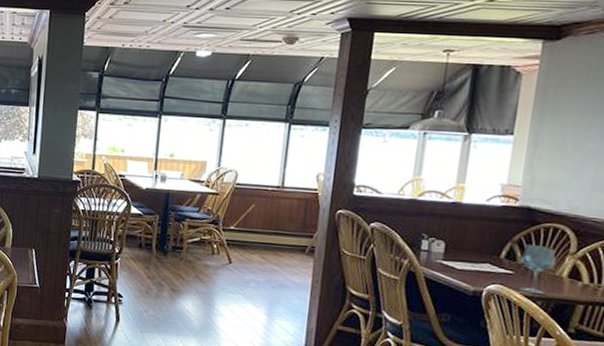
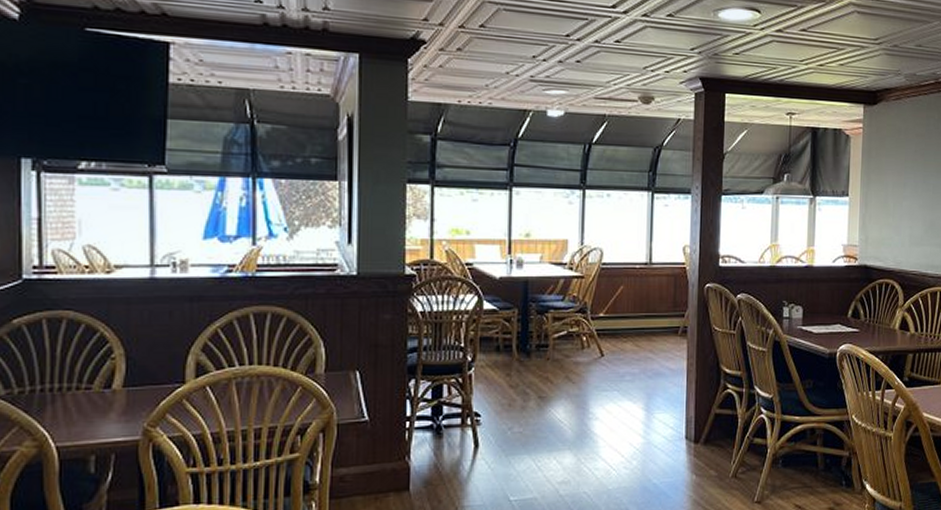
wine glass: present [518,244,556,296] -> none [862,301,890,349]

